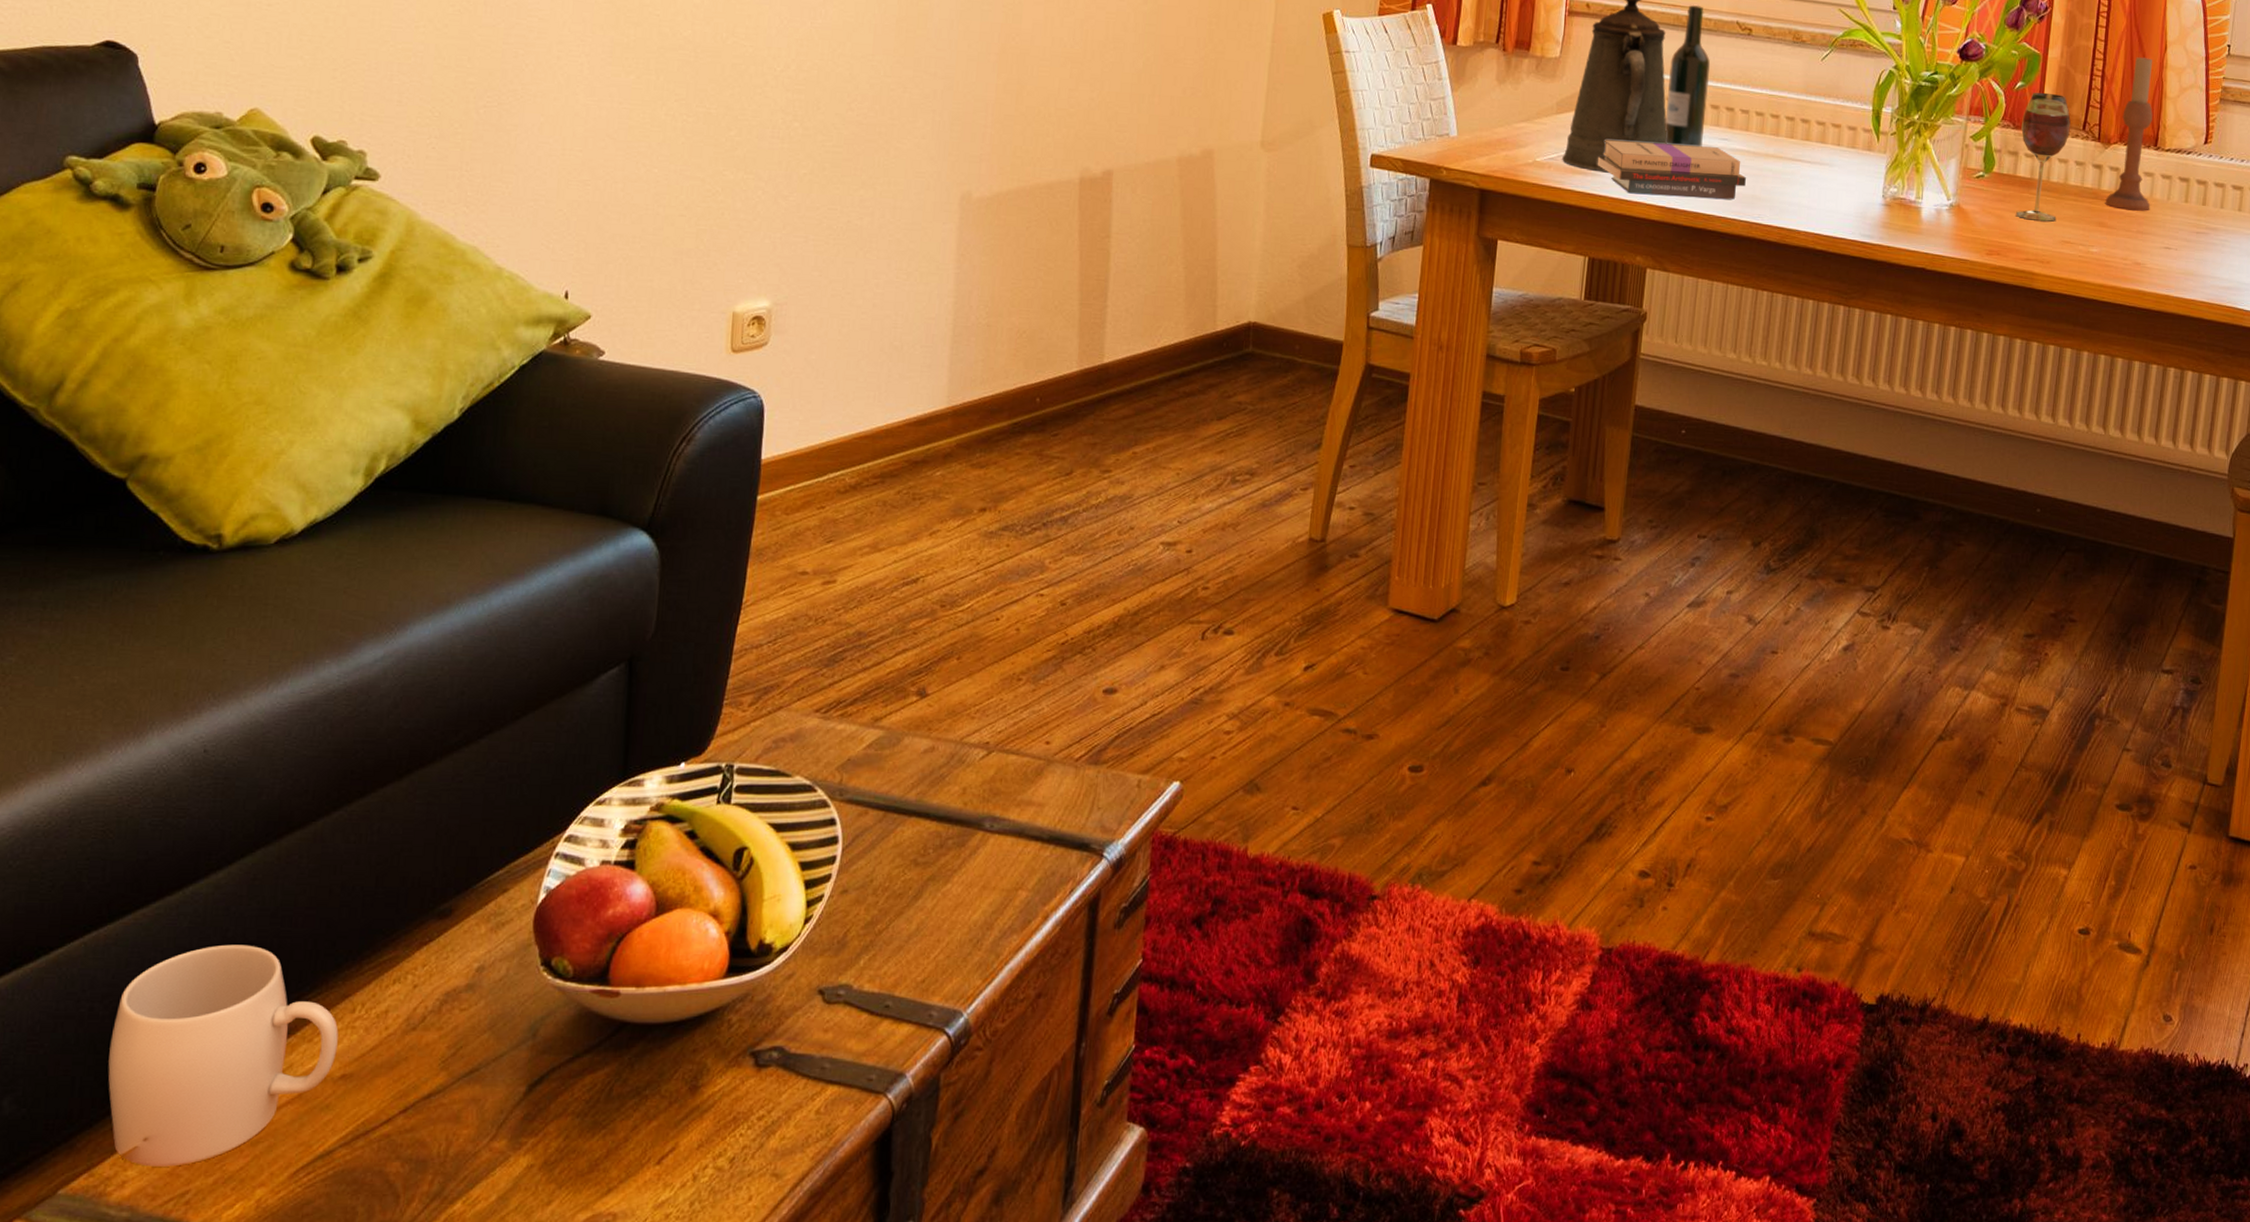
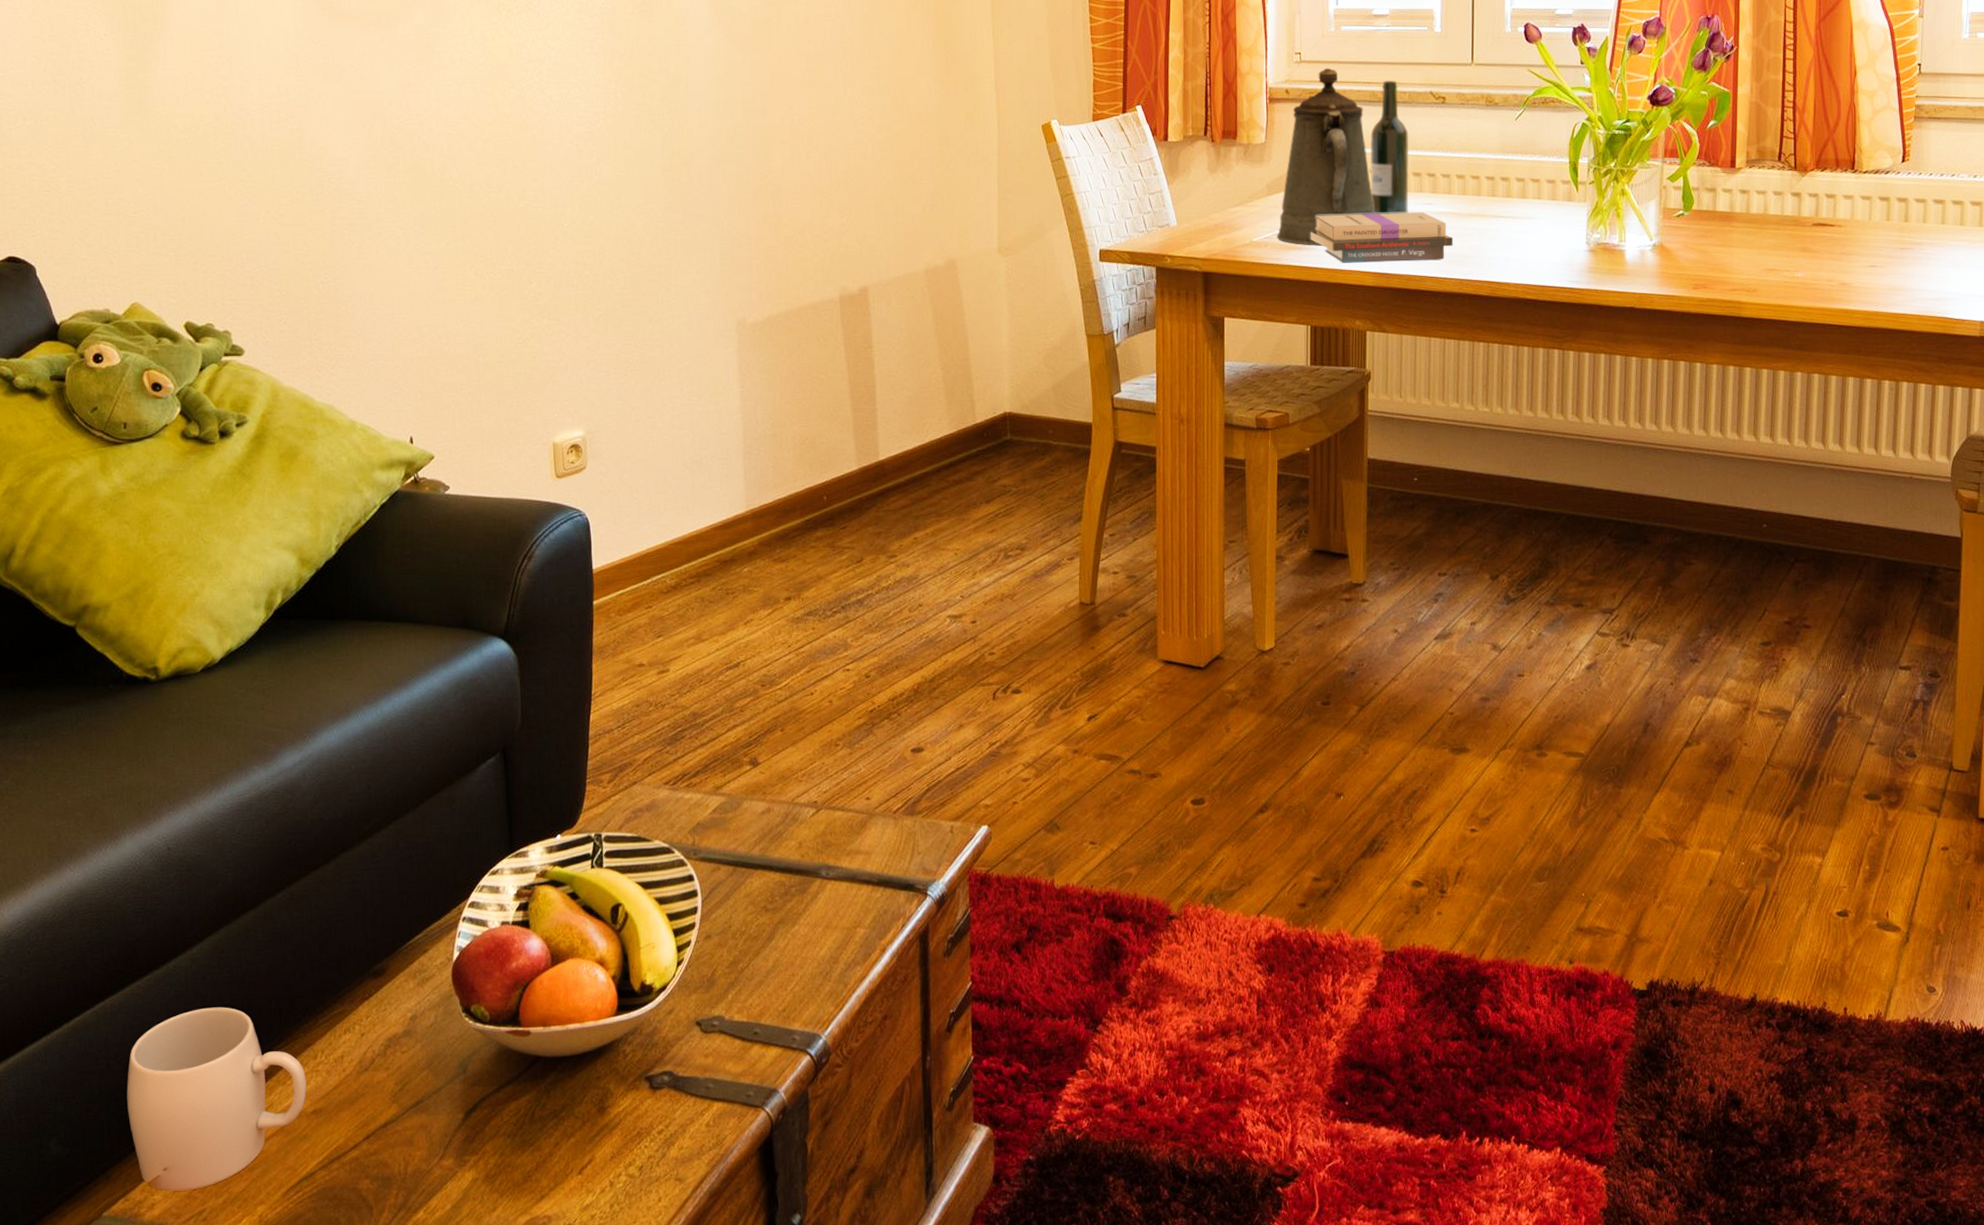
wineglass: present [2016,92,2071,222] -> none [1717,128,1766,252]
candlestick: present [2105,56,2153,211] -> none [1806,84,1852,234]

